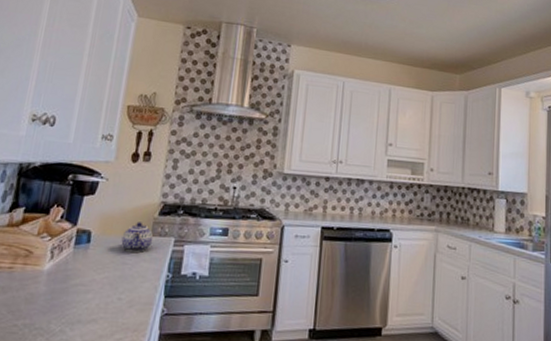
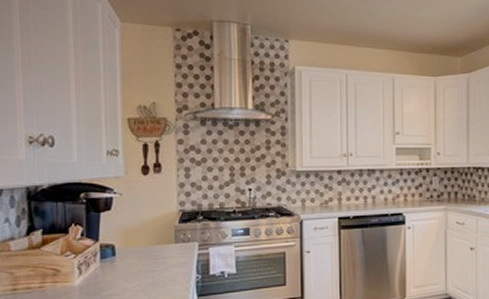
teapot: present [121,222,154,252] -> none [146,231,178,260]

